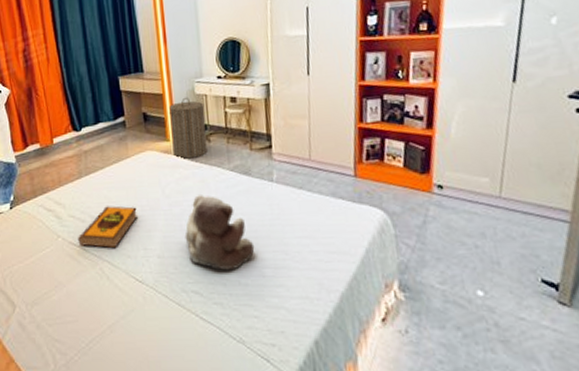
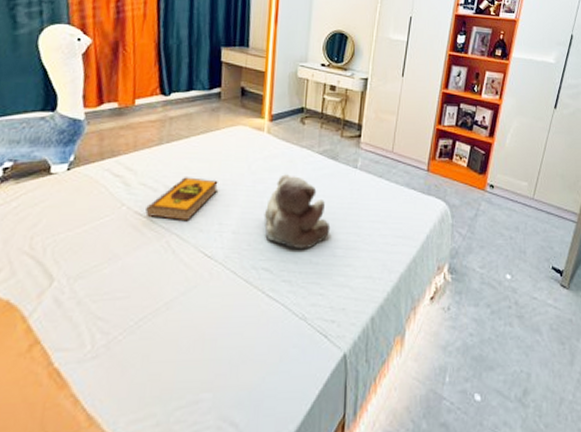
laundry hamper: present [168,97,207,159] -> none [266,78,305,138]

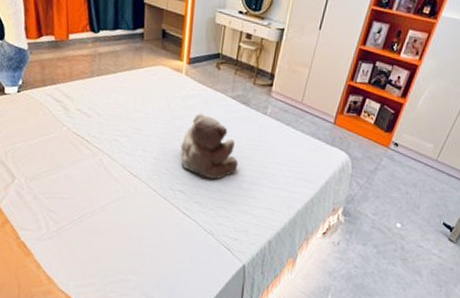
hardback book: present [145,177,218,222] -> none [82,107,142,145]

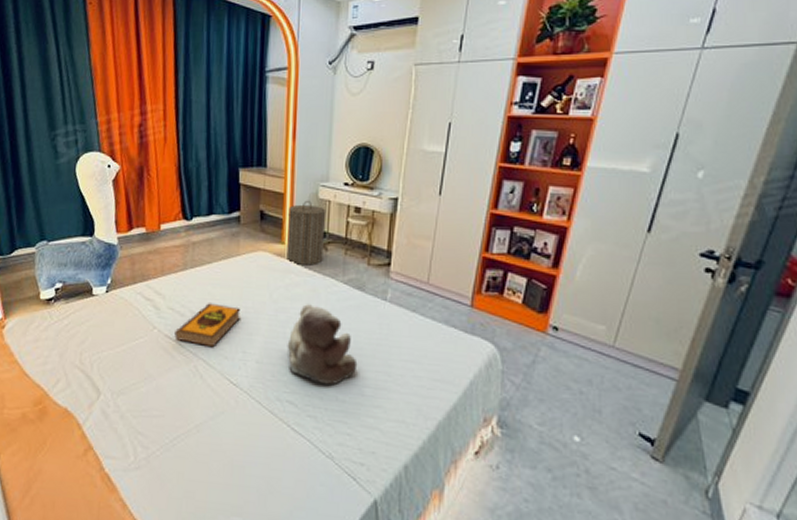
hardback book: none [82,107,142,145] -> present [174,303,241,348]
laundry hamper: none [184,23,222,82] -> present [286,200,327,266]

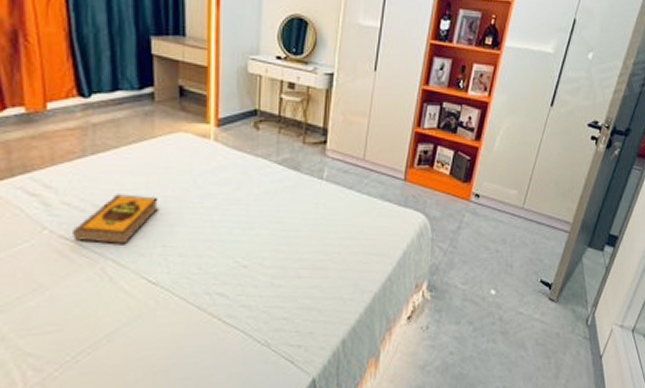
laundry hamper: present [286,200,327,266] -> none [212,74,257,146]
teddy bear: present [287,304,358,385] -> none [215,188,294,272]

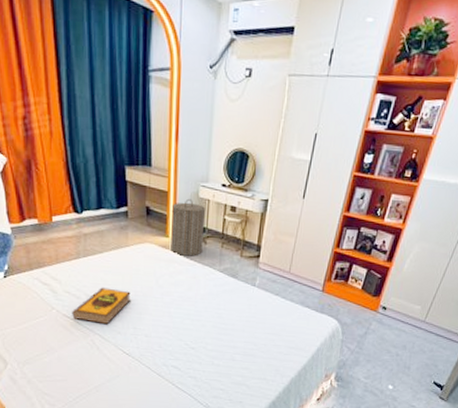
laundry hamper: none [212,74,257,146] -> present [171,198,206,256]

